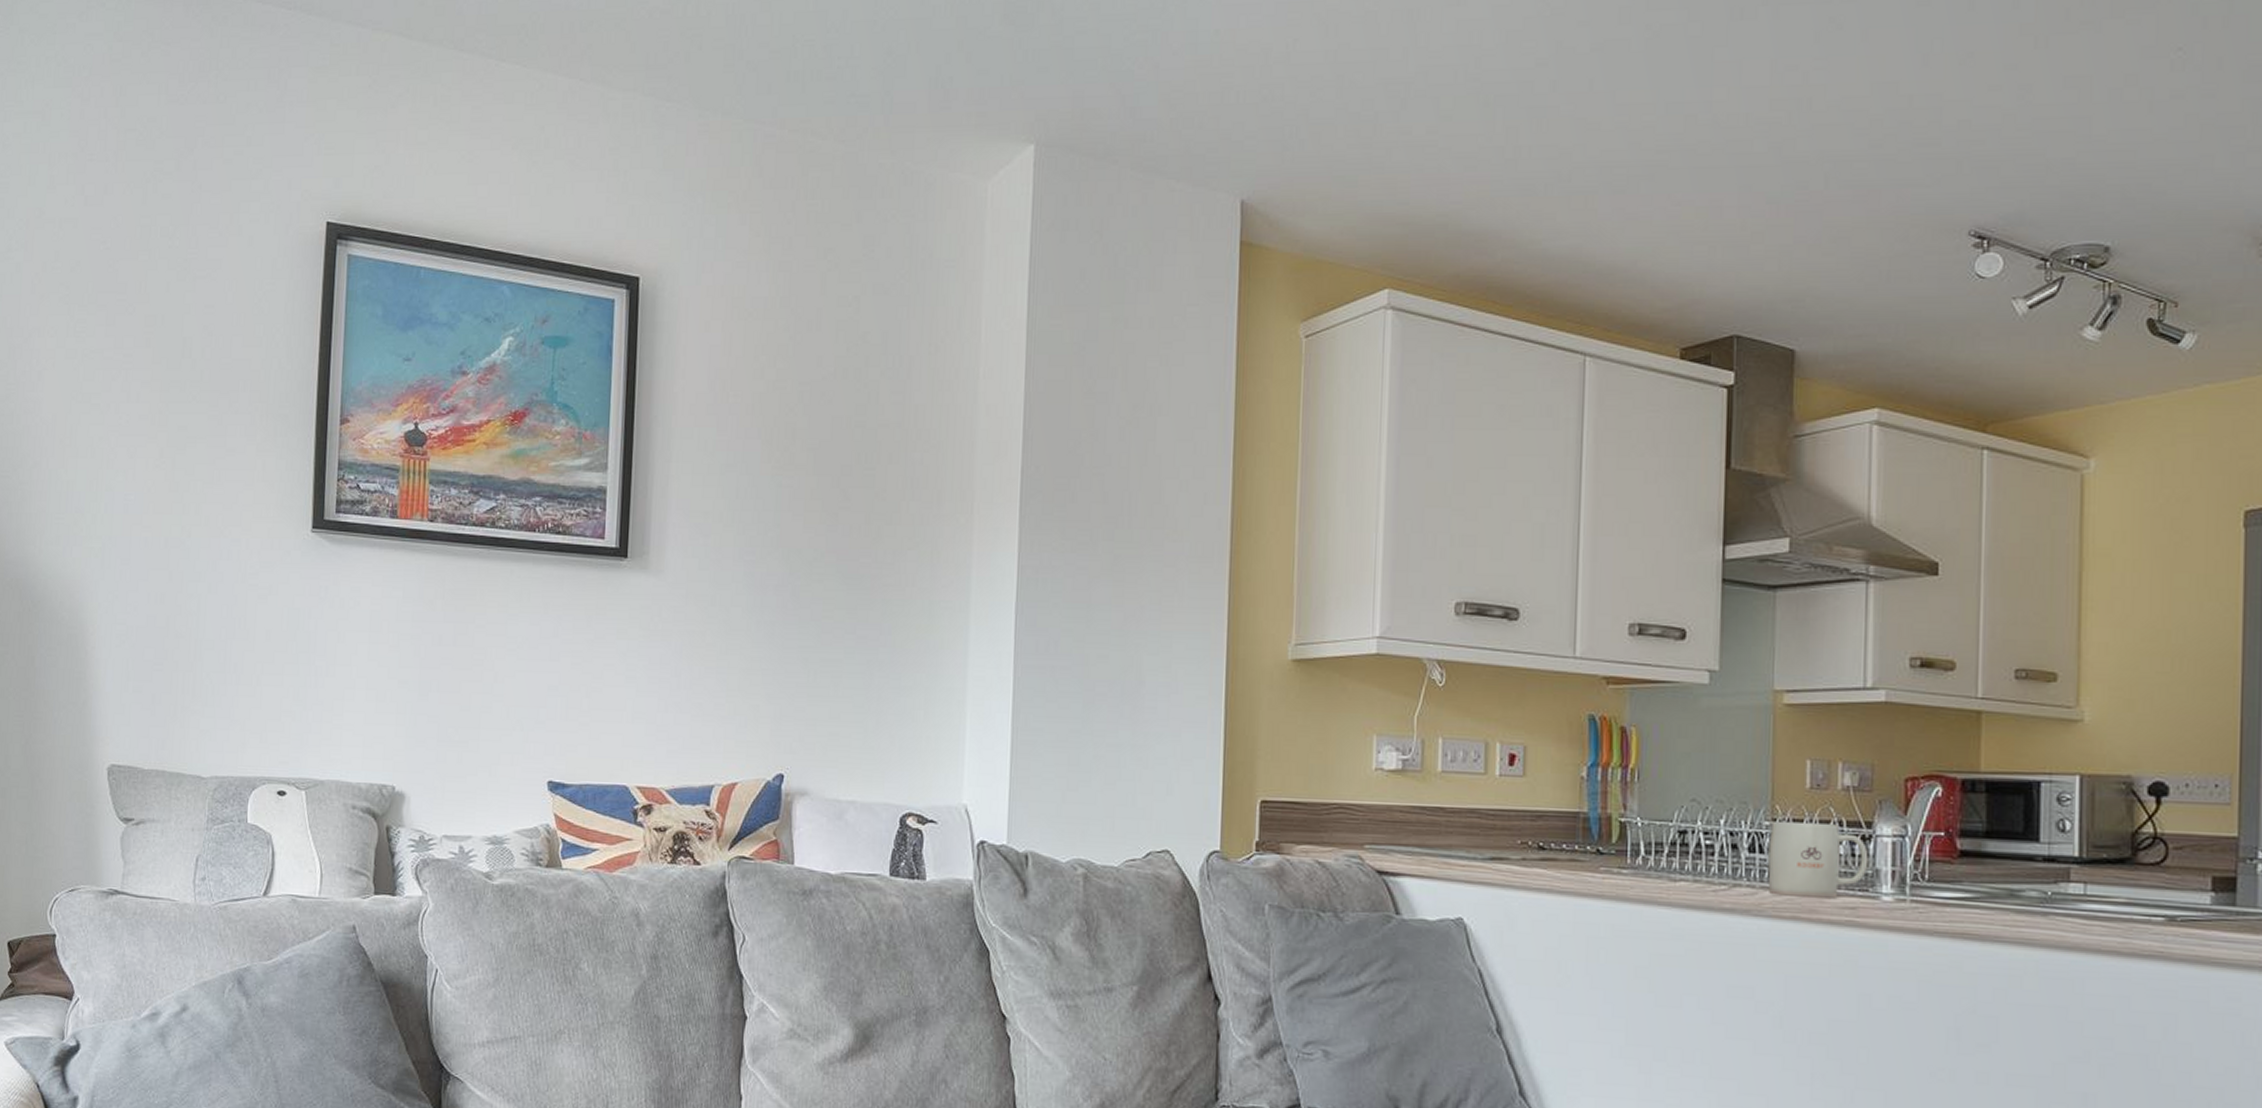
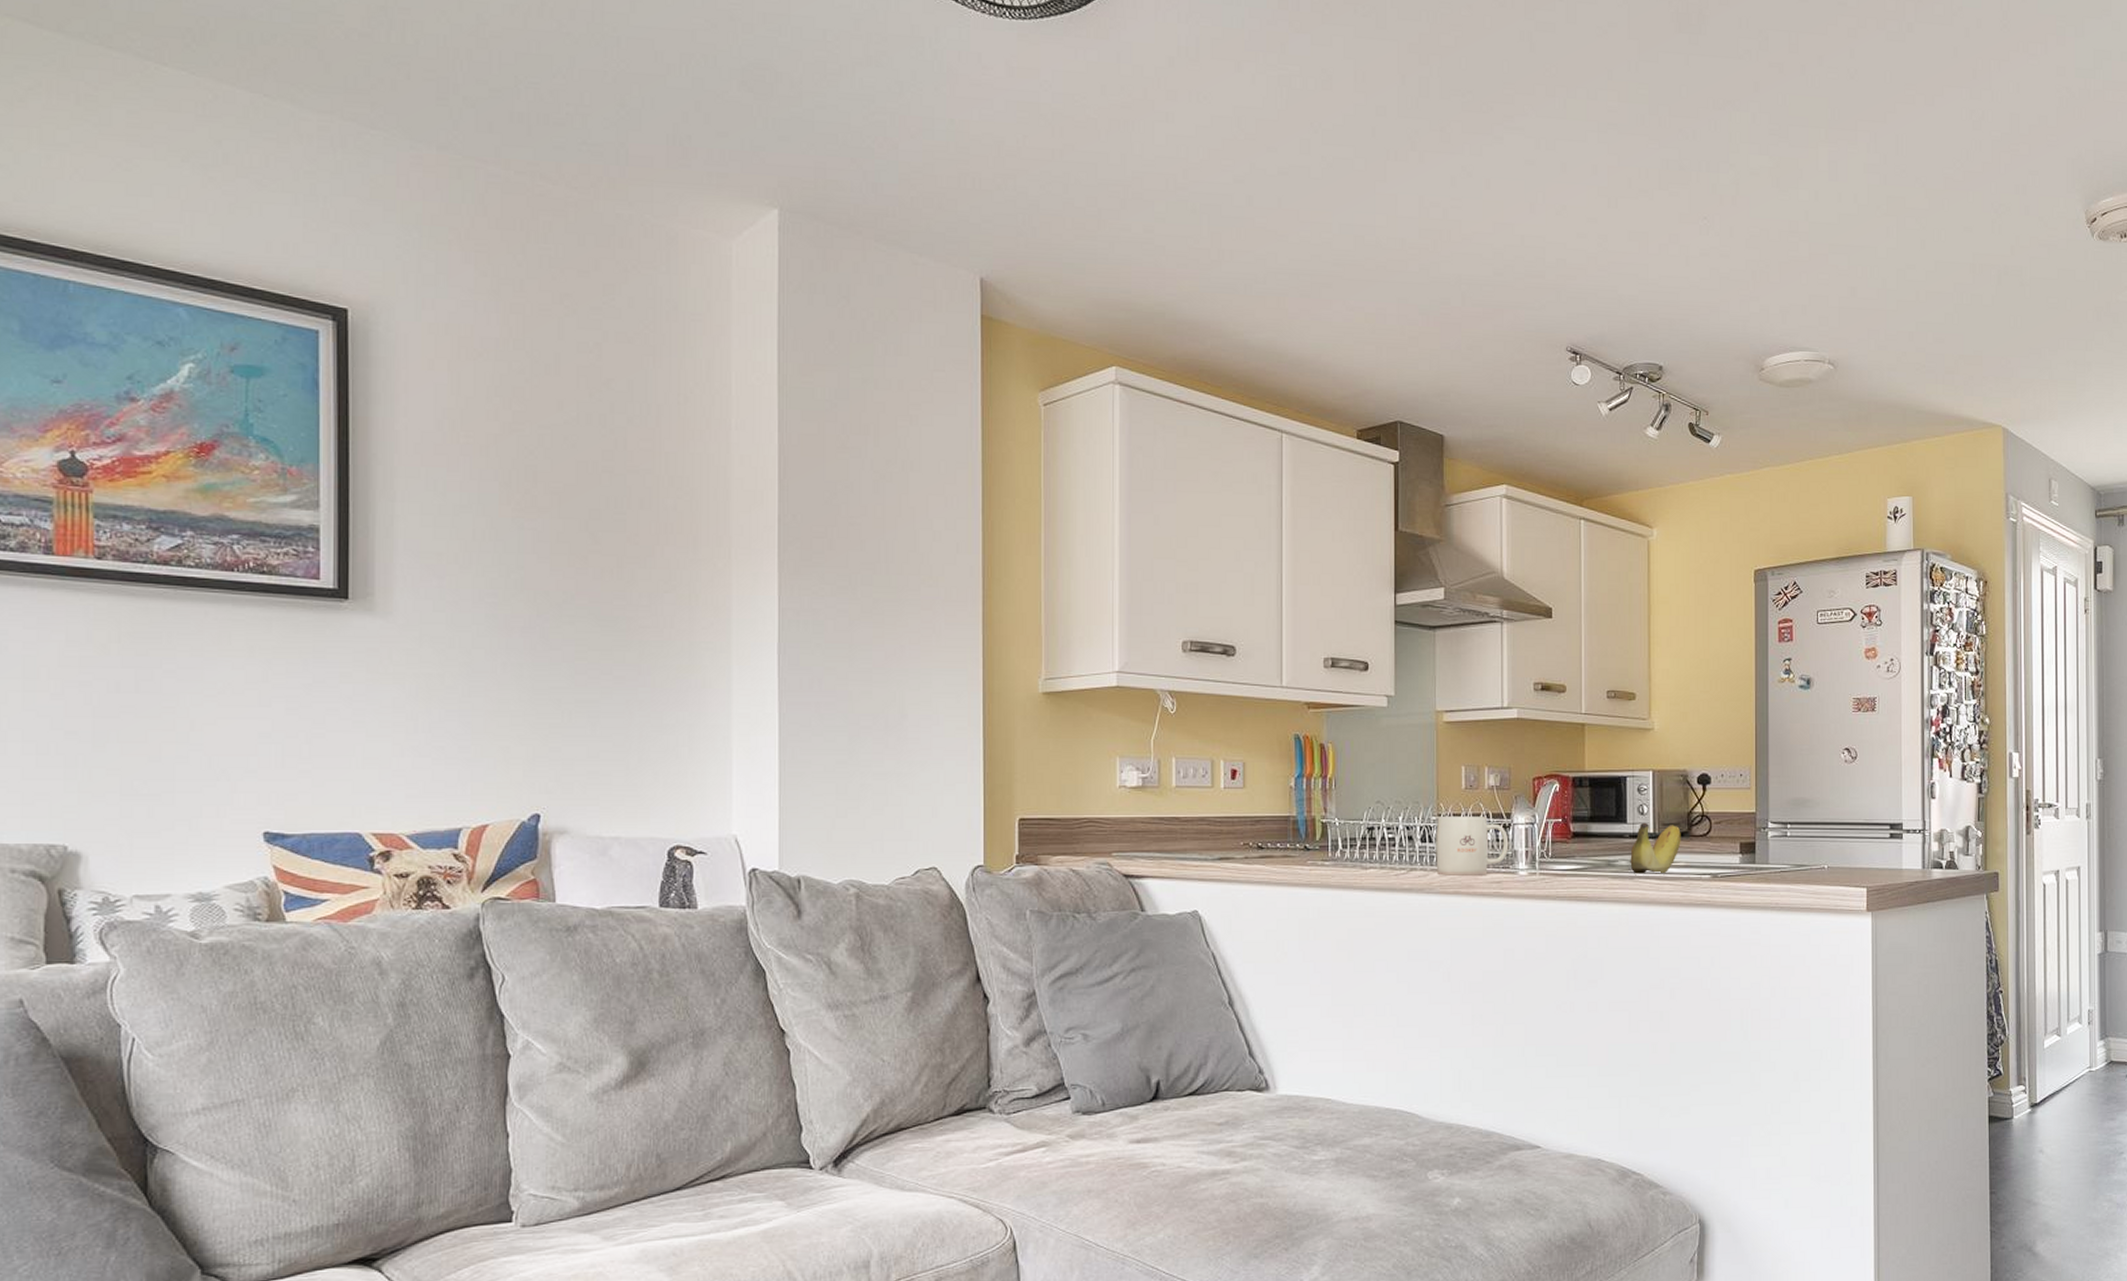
fruit: none [2043,842,2121,914] -> present [1630,822,1681,876]

